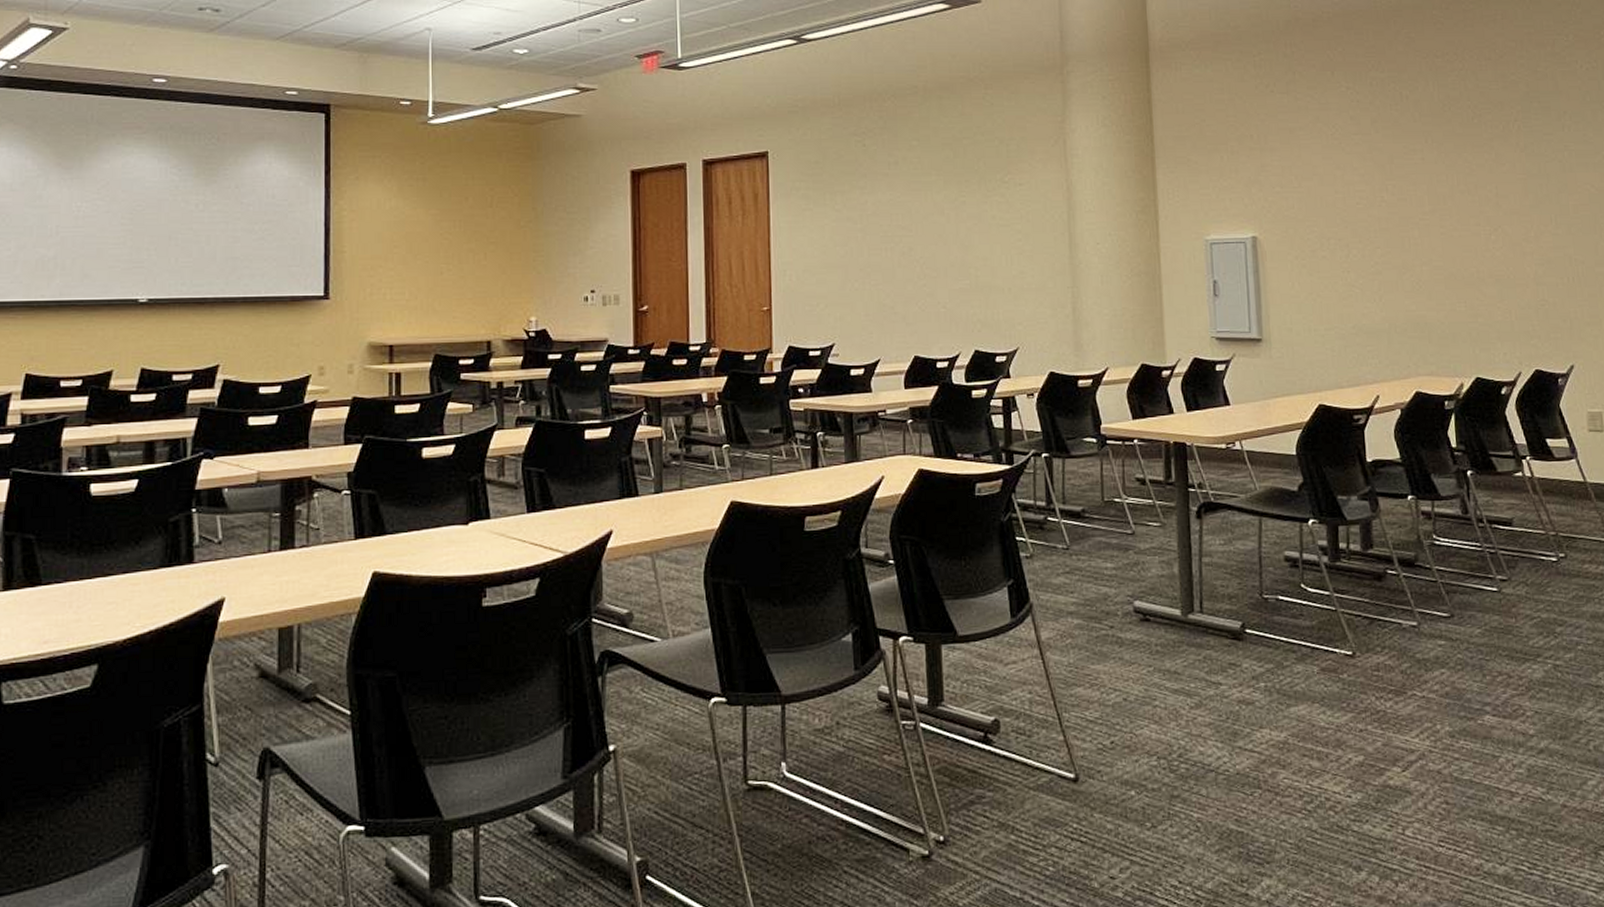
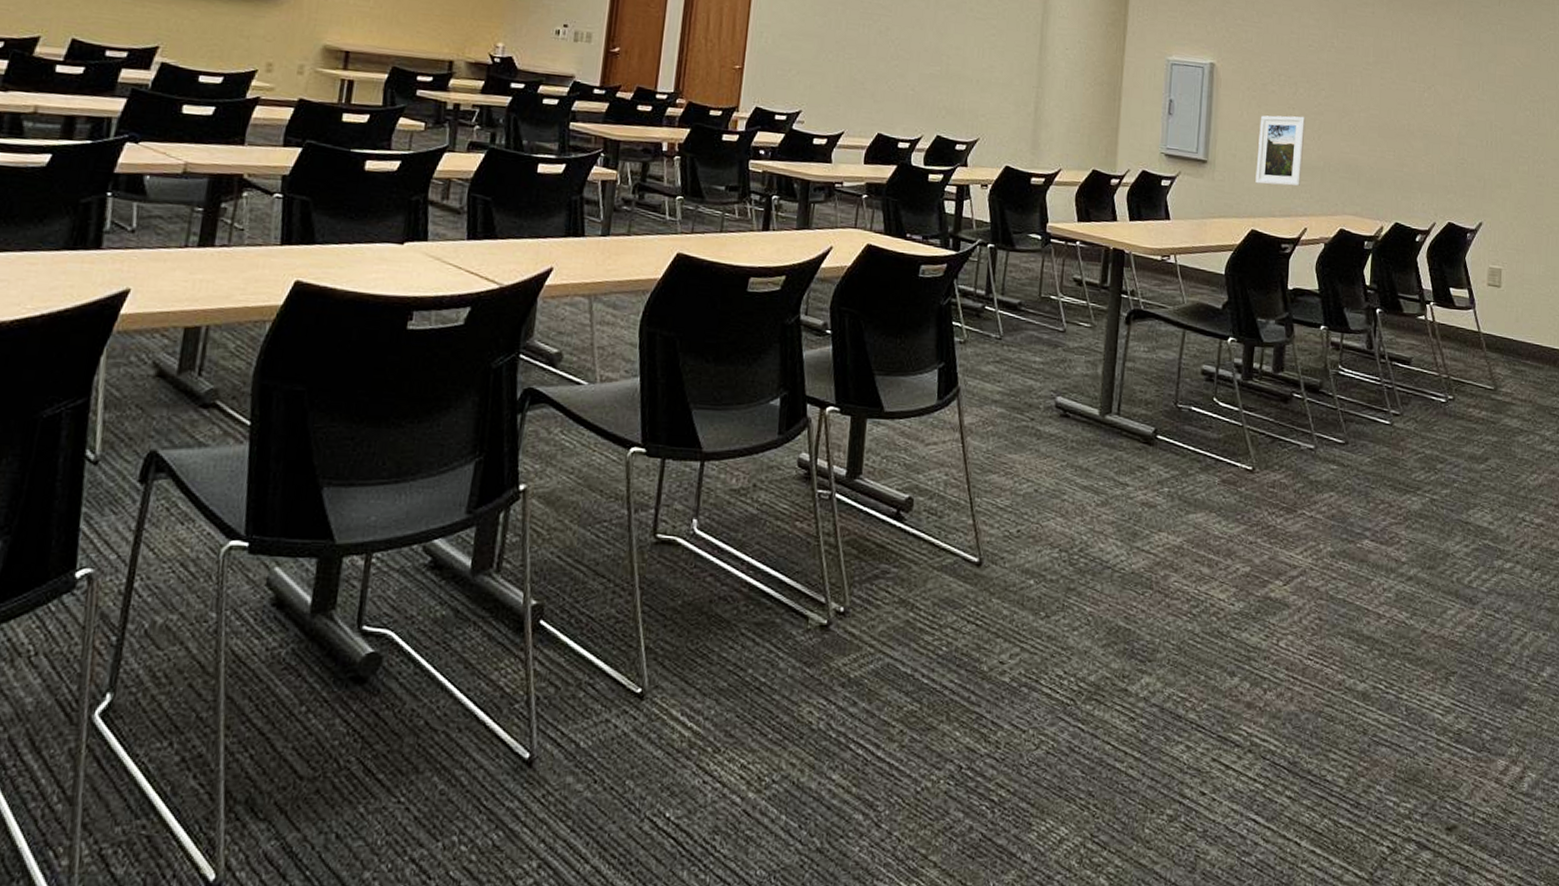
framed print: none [1313,278,1367,356] -> present [1255,115,1306,187]

